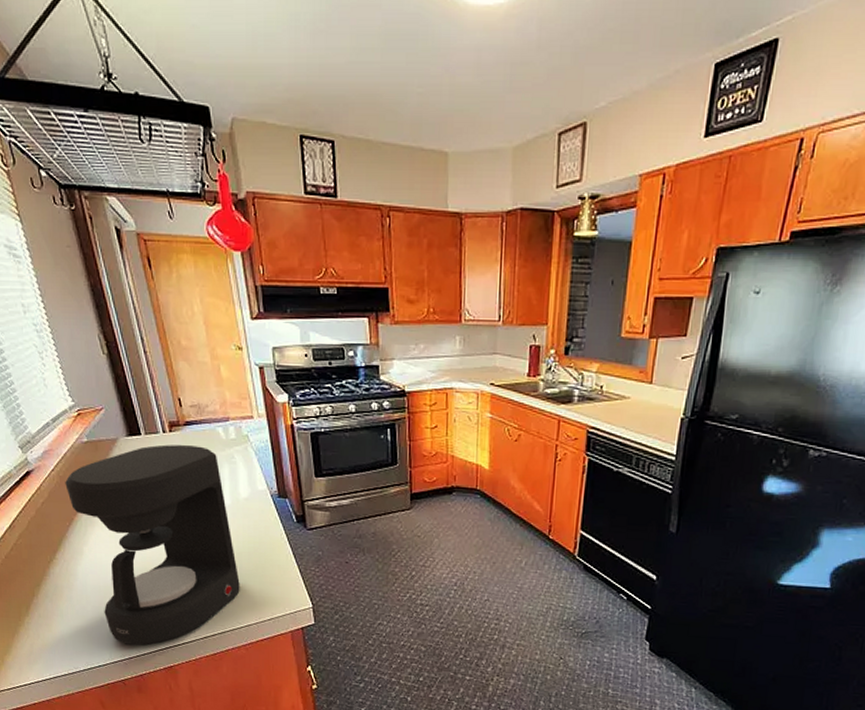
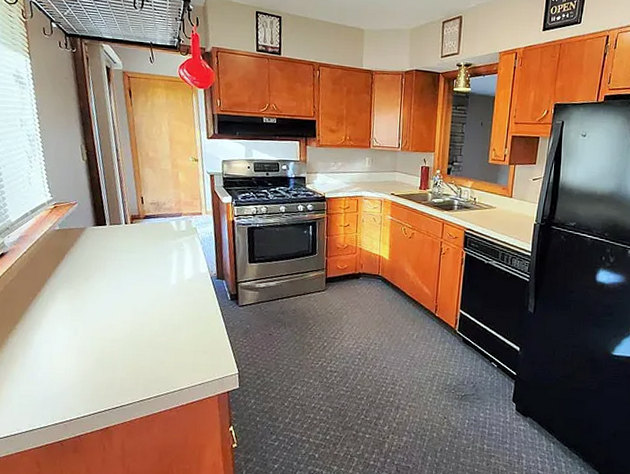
coffee maker: present [65,444,240,646] -> none [34,234,177,409]

